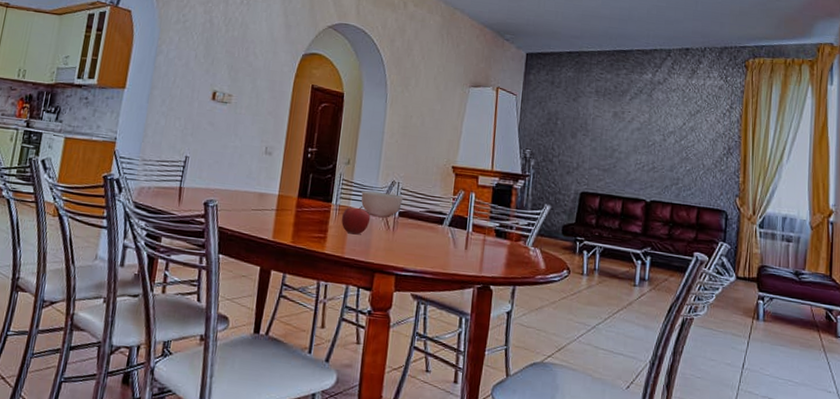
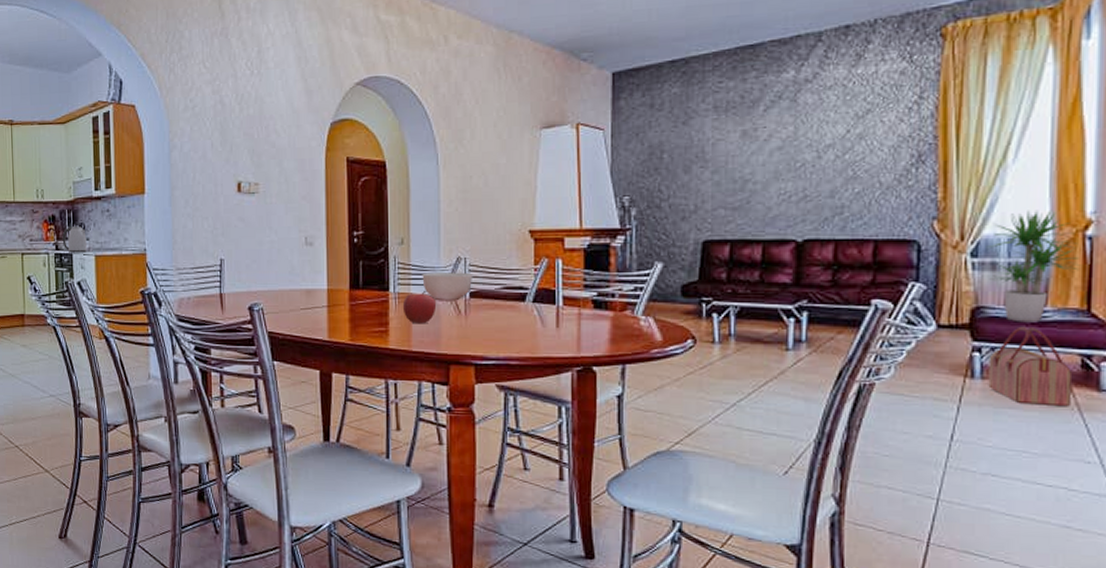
kettle: none [34,107,60,134] -> present [62,225,87,253]
potted plant: none [768,198,826,282] -> present [986,210,1080,323]
handbag: none [768,283,820,348] -> present [988,326,1071,407]

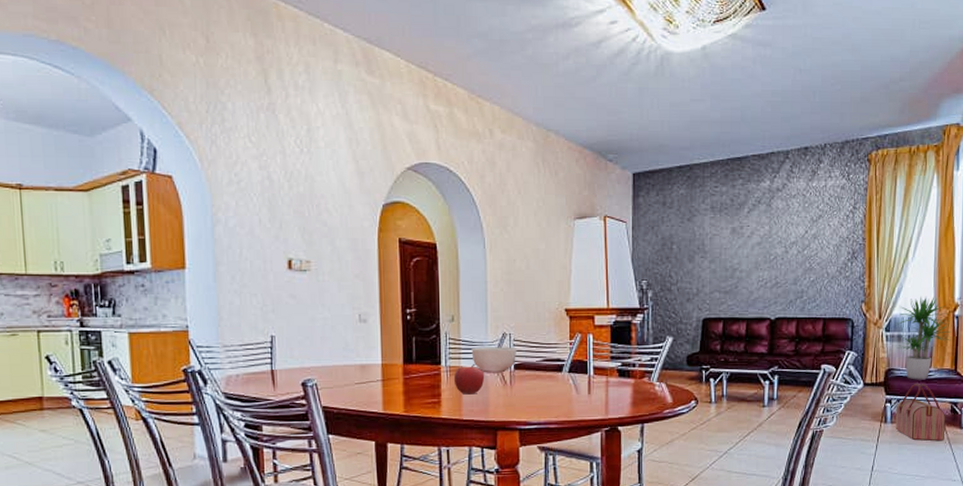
kettle: present [62,225,87,253] -> none [88,301,119,330]

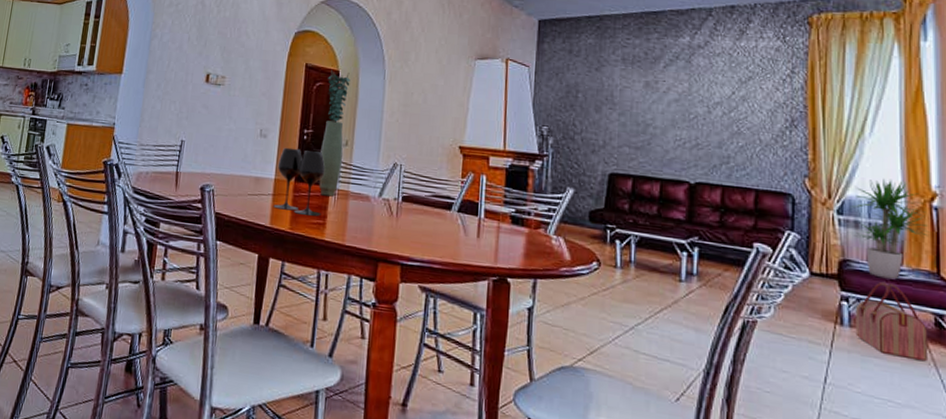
wine glass: none [382,330,435,396] -> present [273,147,325,216]
vase: none [425,242,450,374] -> present [319,69,350,197]
fruit: present [453,364,485,395] -> none [340,190,372,221]
bowl: present [471,347,517,373] -> none [361,174,407,203]

